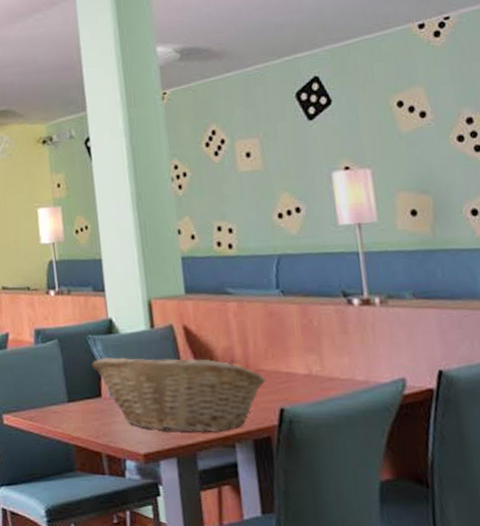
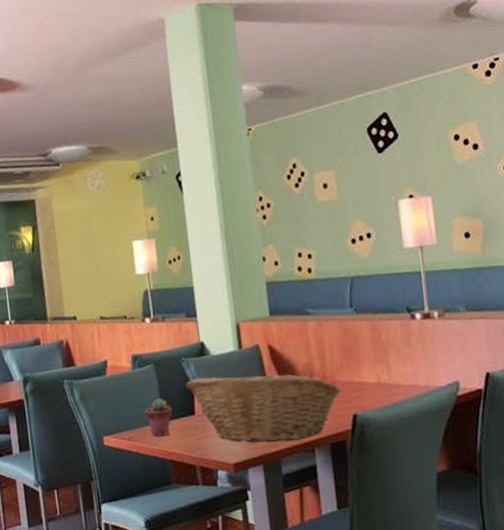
potted succulent: none [47,377,77,418] -> present [145,398,173,437]

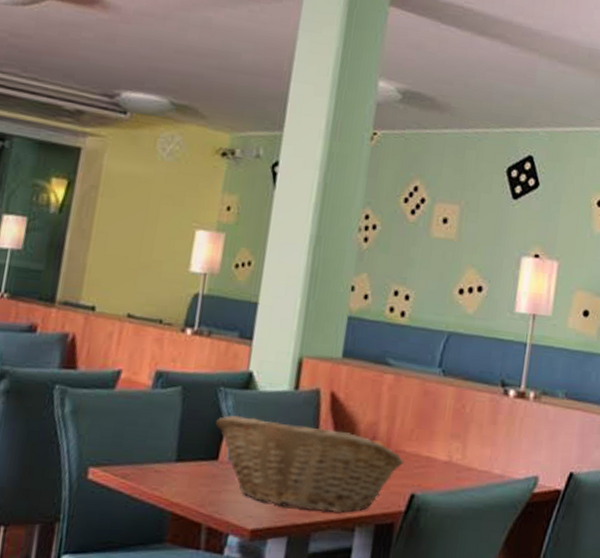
potted succulent: present [145,398,173,437] -> none [153,432,191,480]

